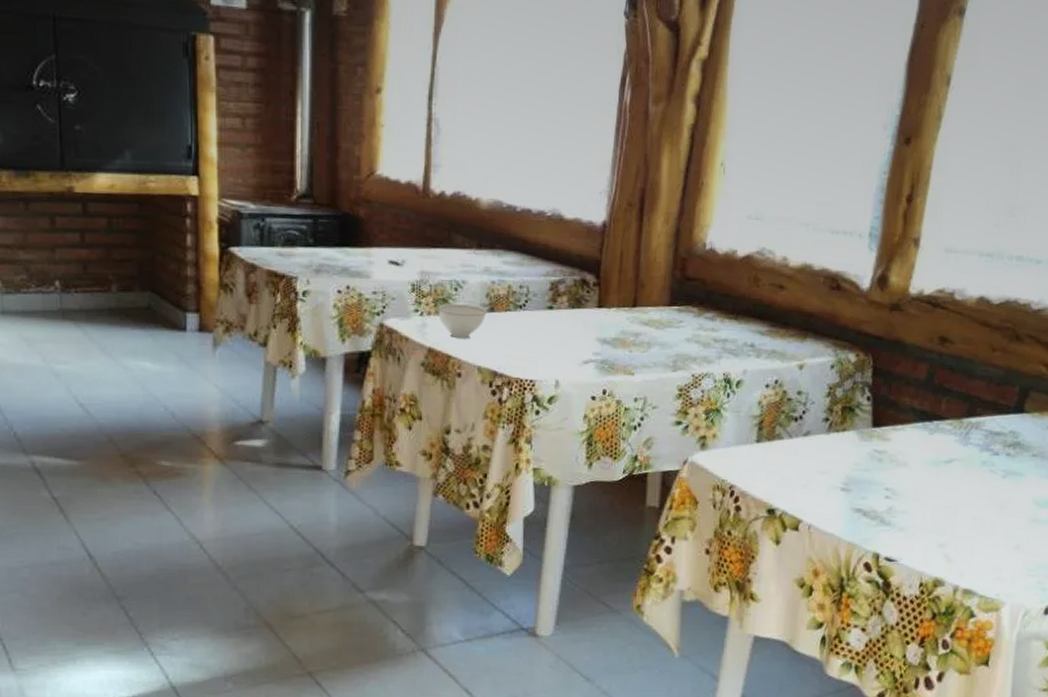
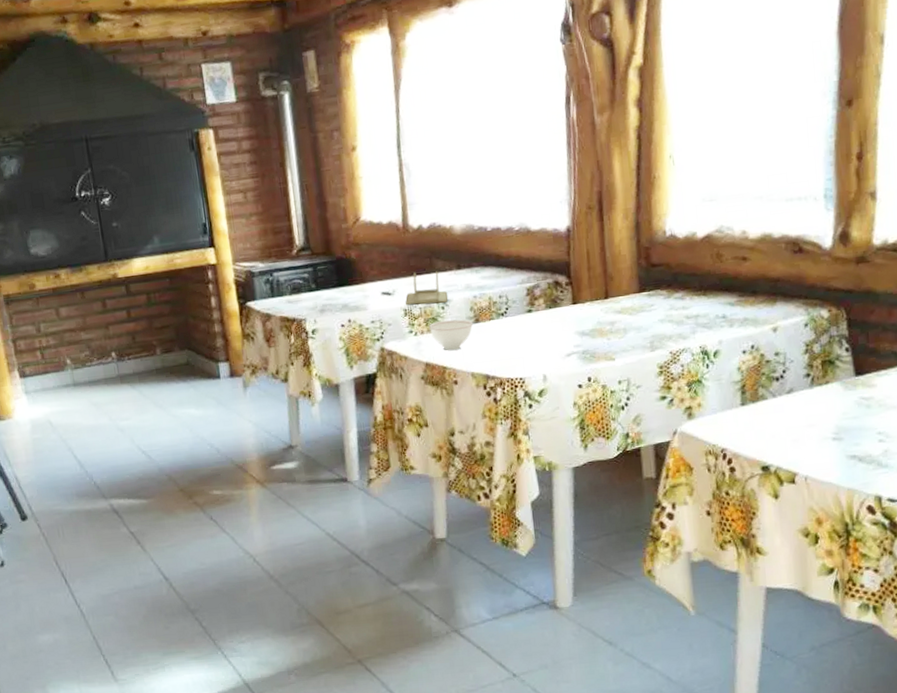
napkin holder: none [415,244,464,283] -> present [405,271,448,305]

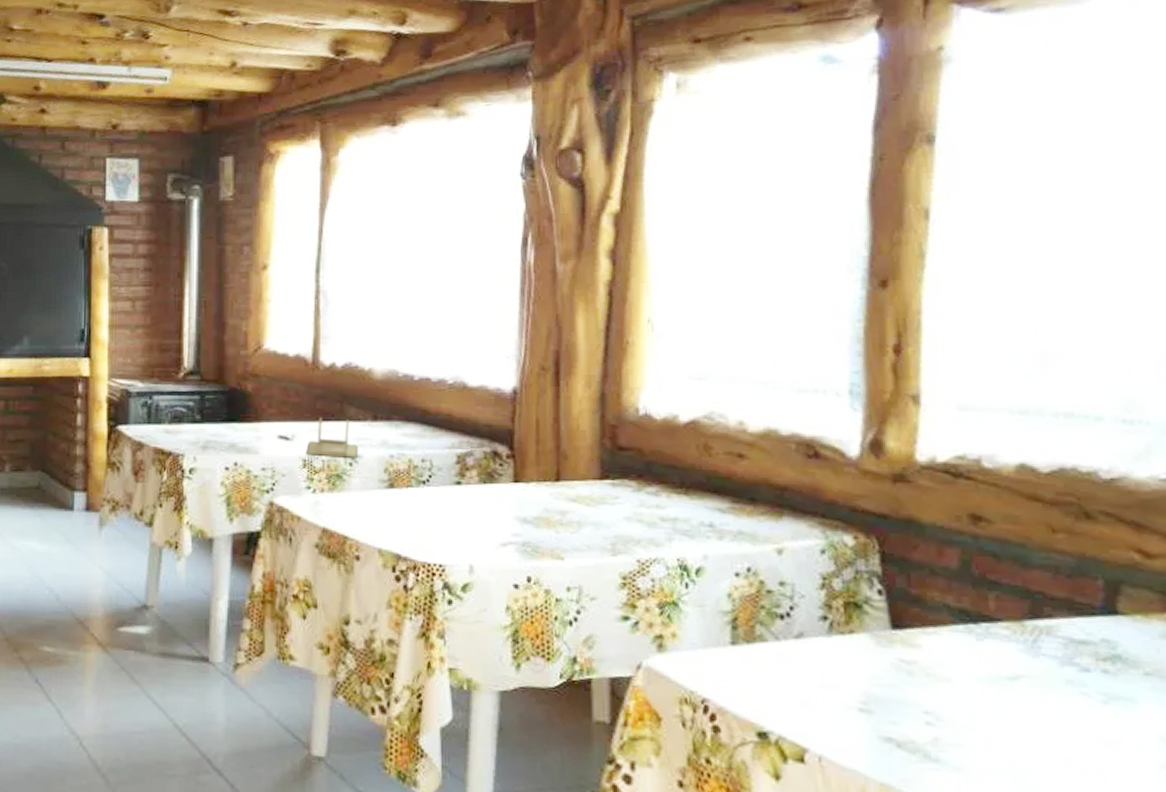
bowl: present [429,319,473,351] -> none [332,480,387,518]

